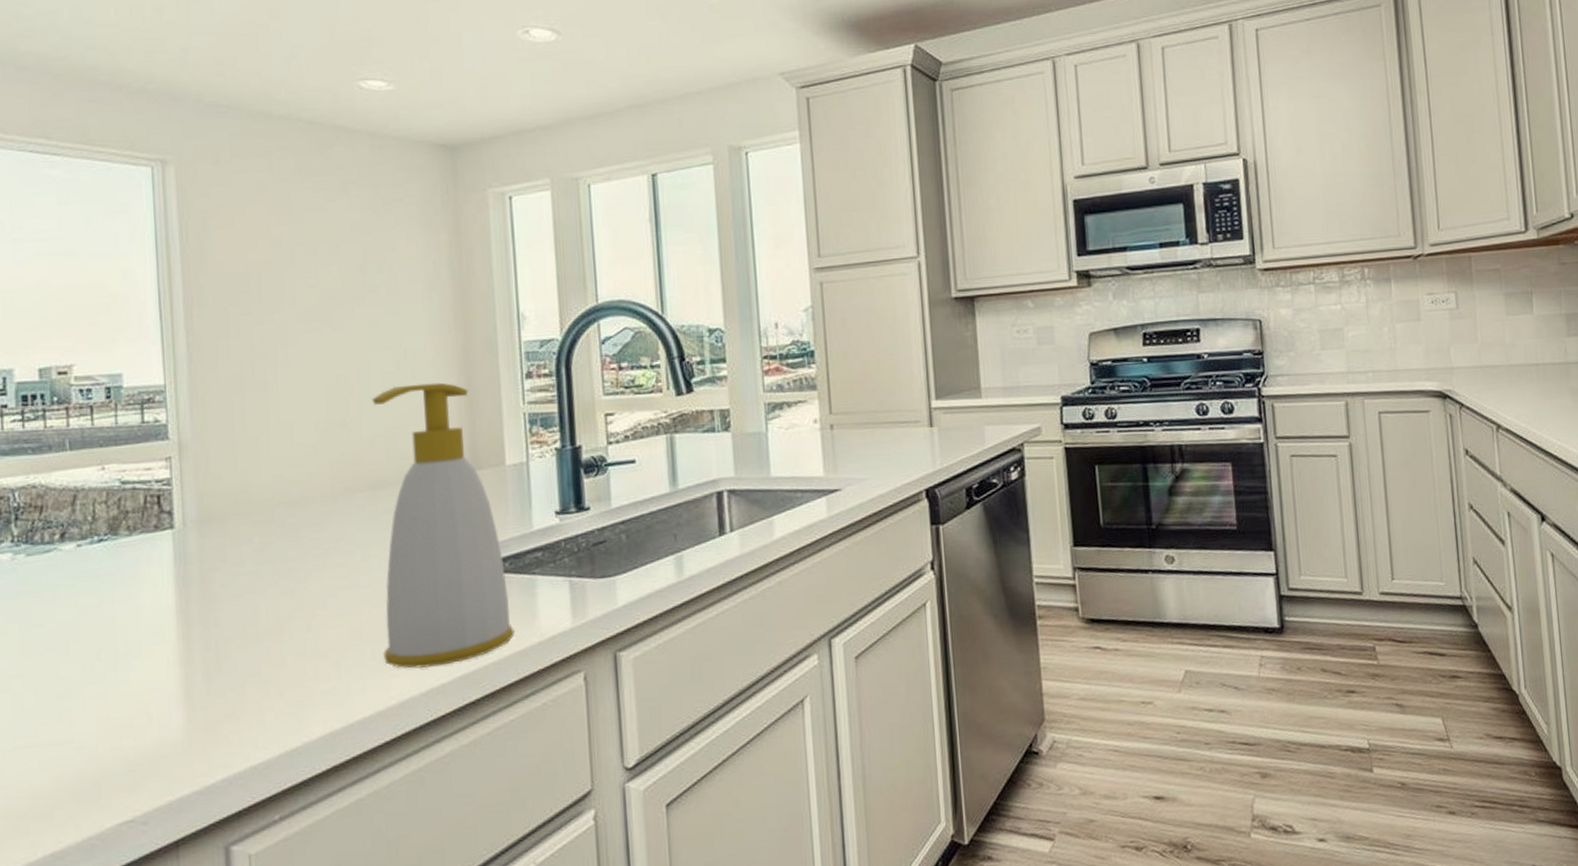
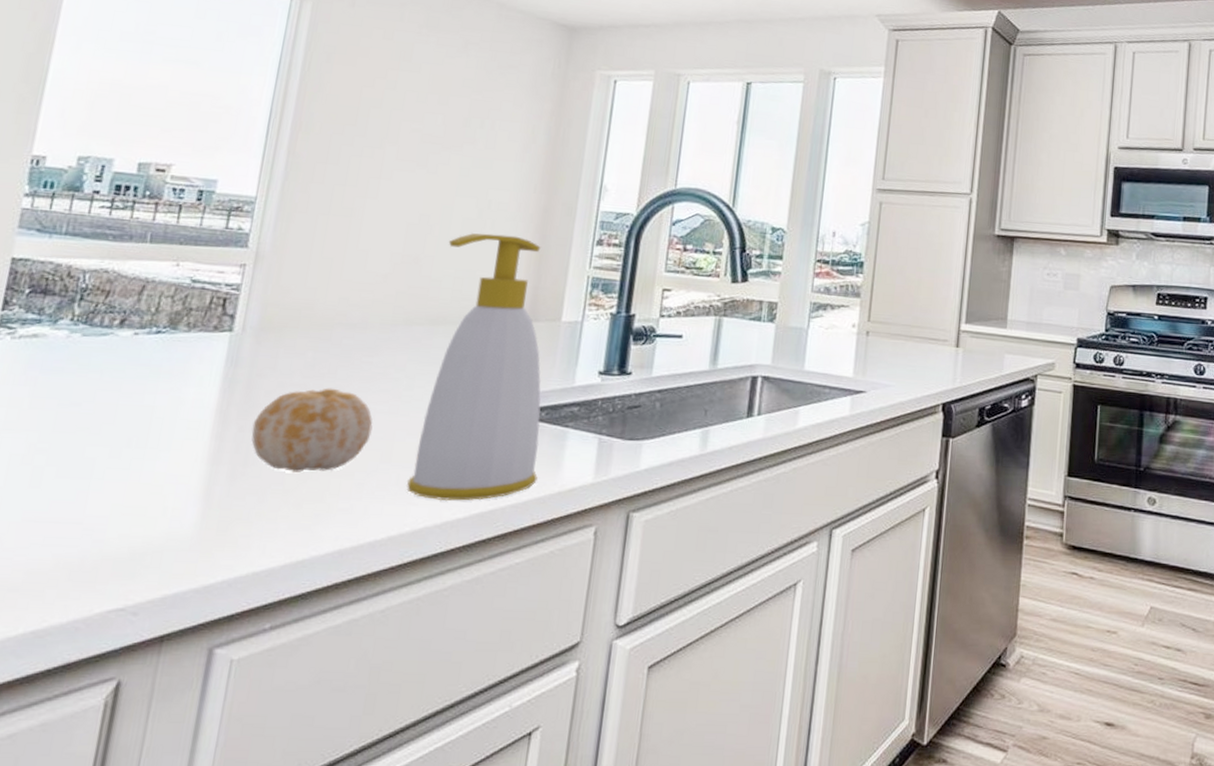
fruit: none [216,570,337,662] -> present [251,388,373,473]

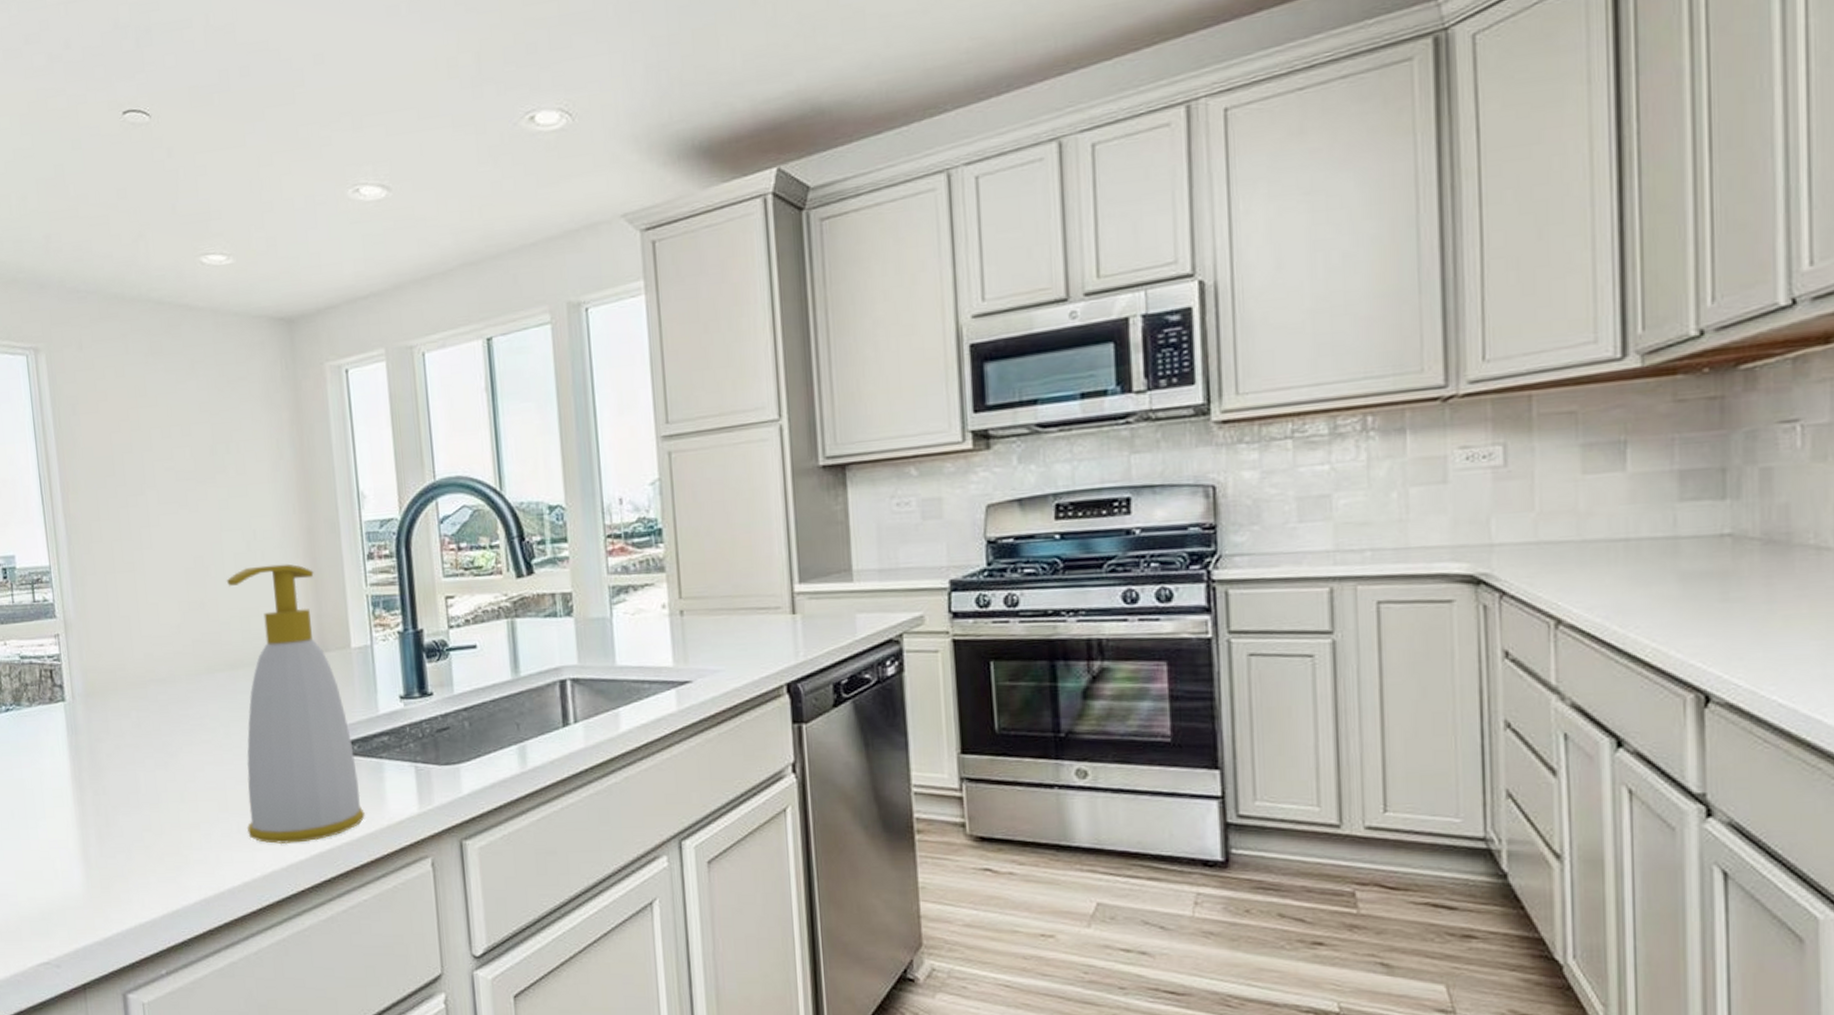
fruit: present [251,388,373,473] -> none [104,744,205,829]

